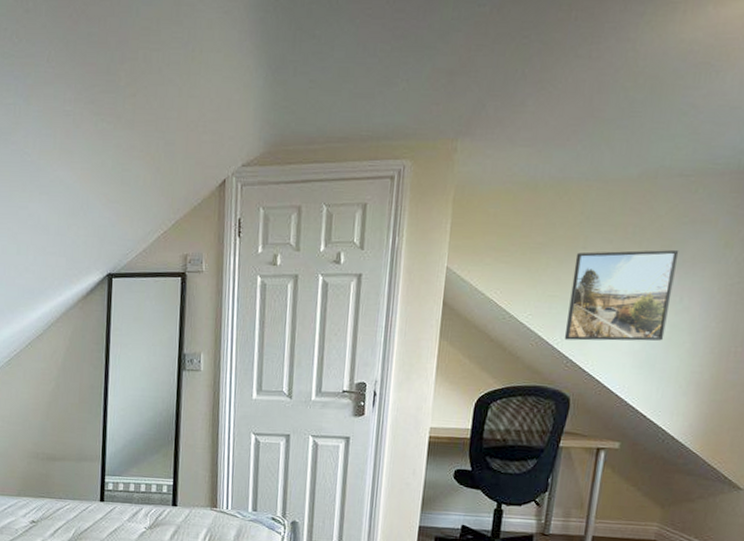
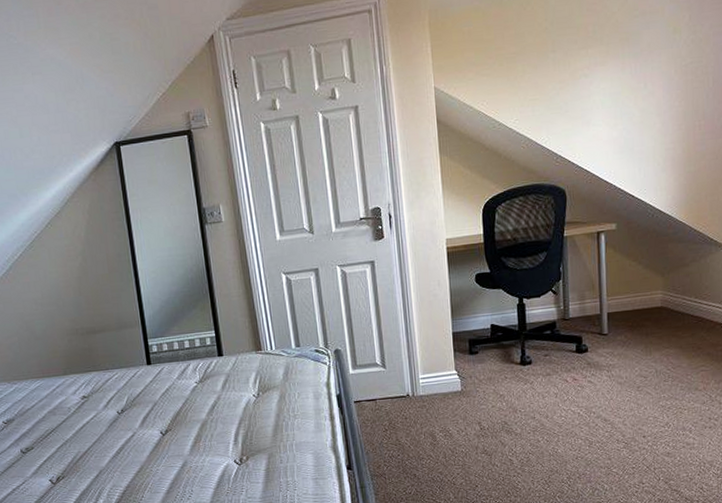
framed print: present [564,250,679,341] -> none [547,42,637,138]

